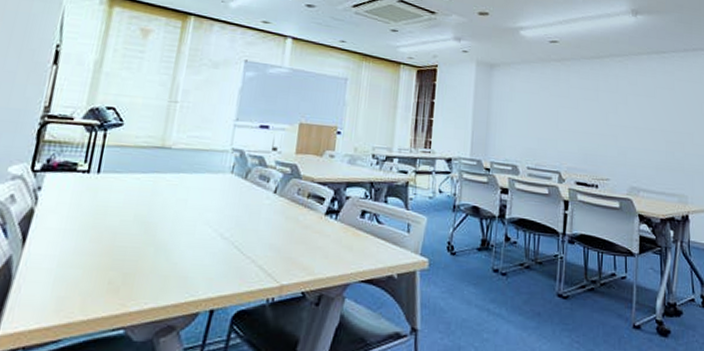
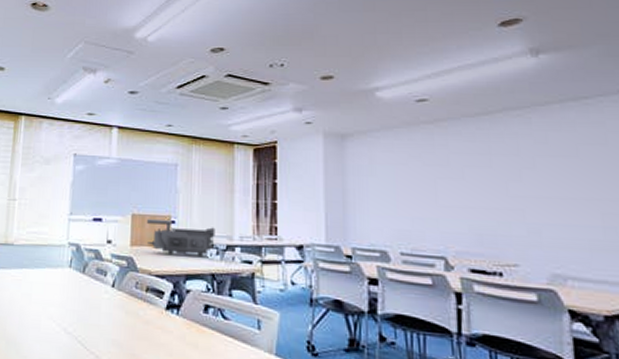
projector: none [313,129,377,167] -> present [147,219,215,258]

